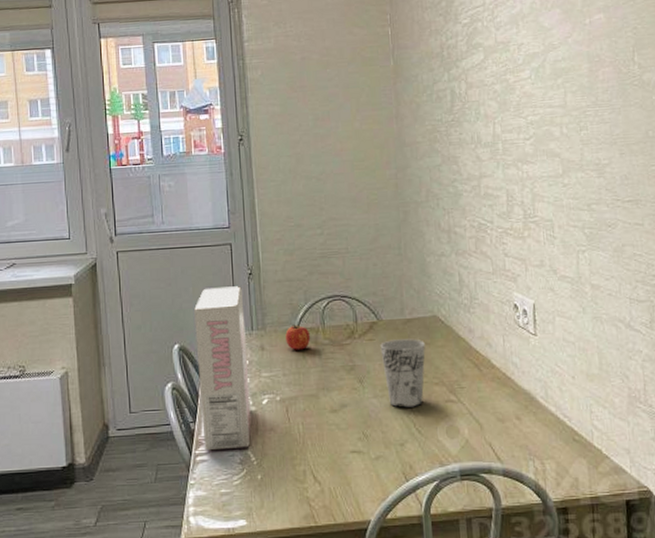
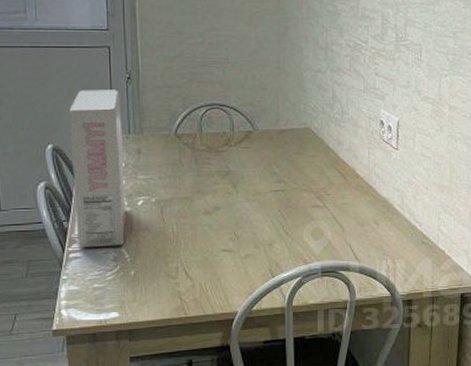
fruit: present [285,324,310,350] -> none [163,130,187,155]
cup: present [380,339,426,408] -> none [255,148,297,212]

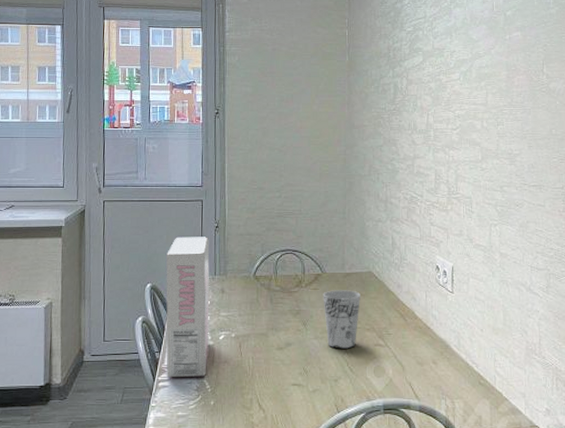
cup: none [255,148,297,212] -> present [323,290,360,349]

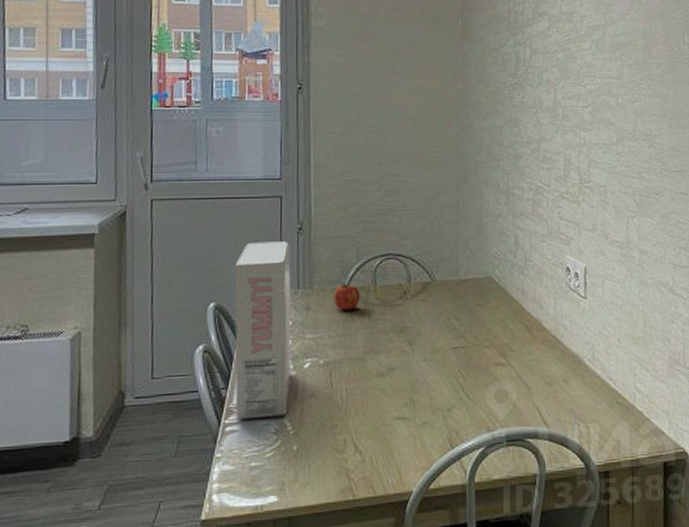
fruit: none [243,272,264,294] -> present [334,283,360,310]
cup: present [323,290,360,349] -> none [433,300,478,372]

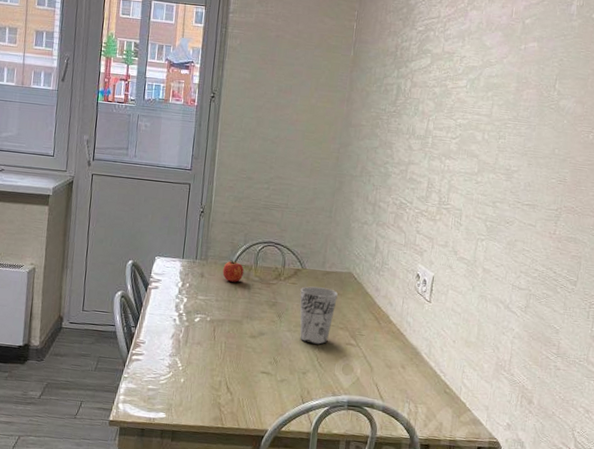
cereal box: present [234,241,291,420] -> none [140,217,193,355]
cup: none [433,300,478,372] -> present [300,286,338,345]

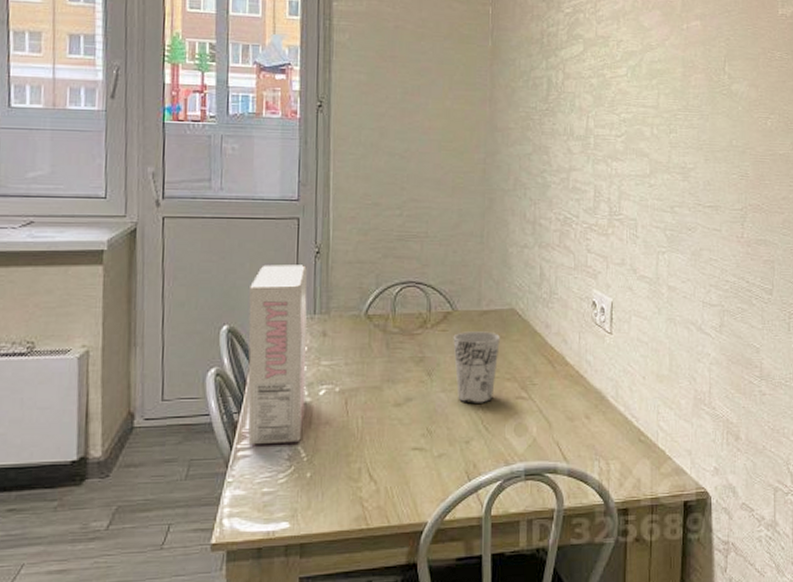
cereal box: none [140,217,193,355] -> present [247,265,308,445]
fruit: present [222,260,244,282] -> none [351,310,378,338]

